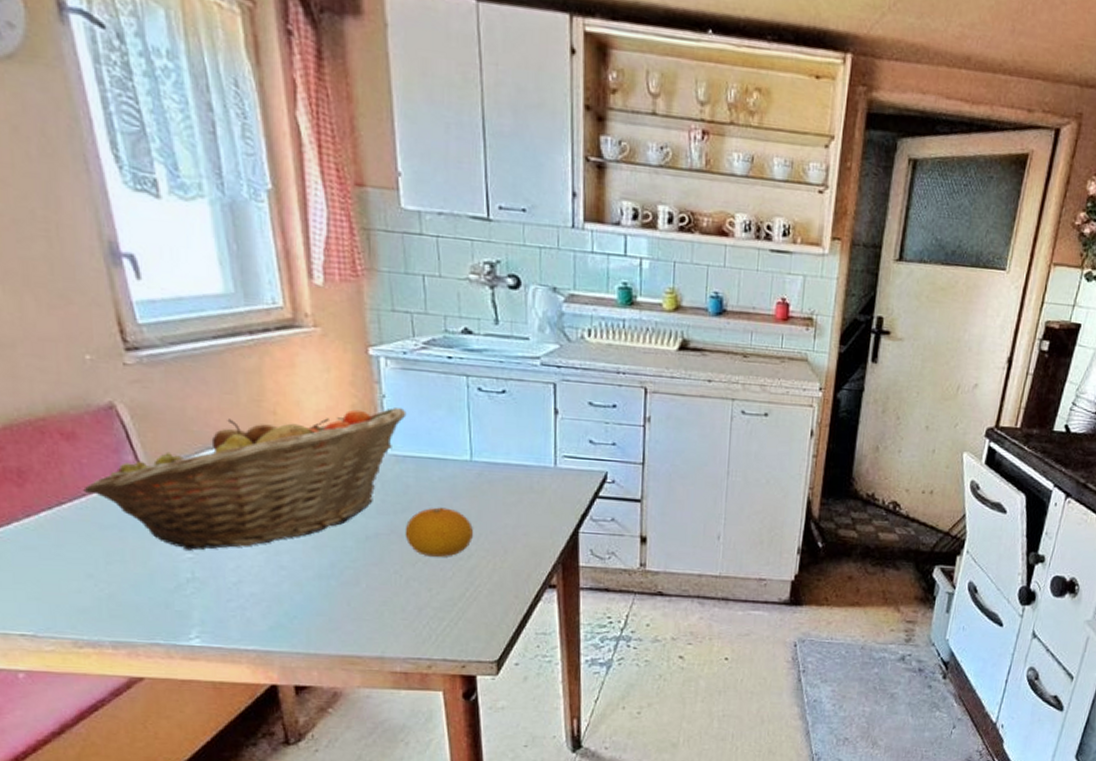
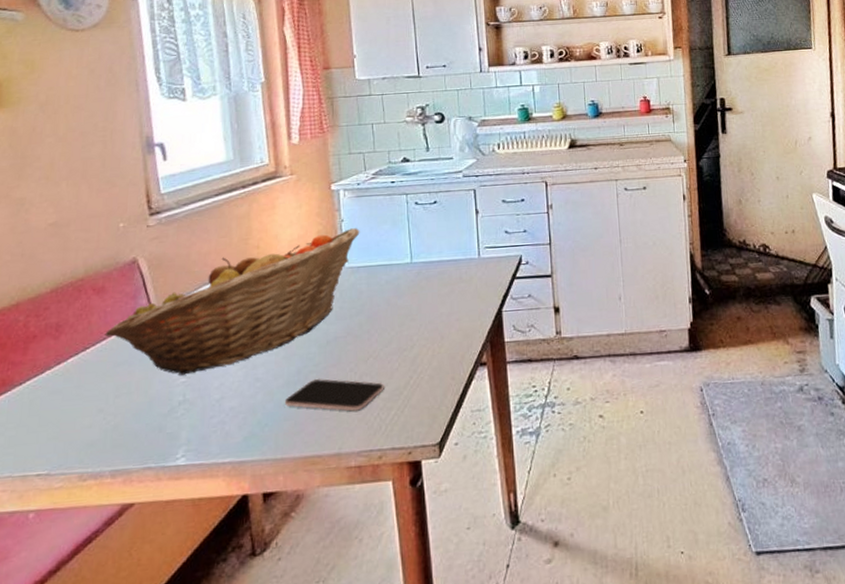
smartphone: none [316,576,435,616] -> present [284,379,384,412]
fruit: present [405,507,473,557] -> none [359,306,414,352]

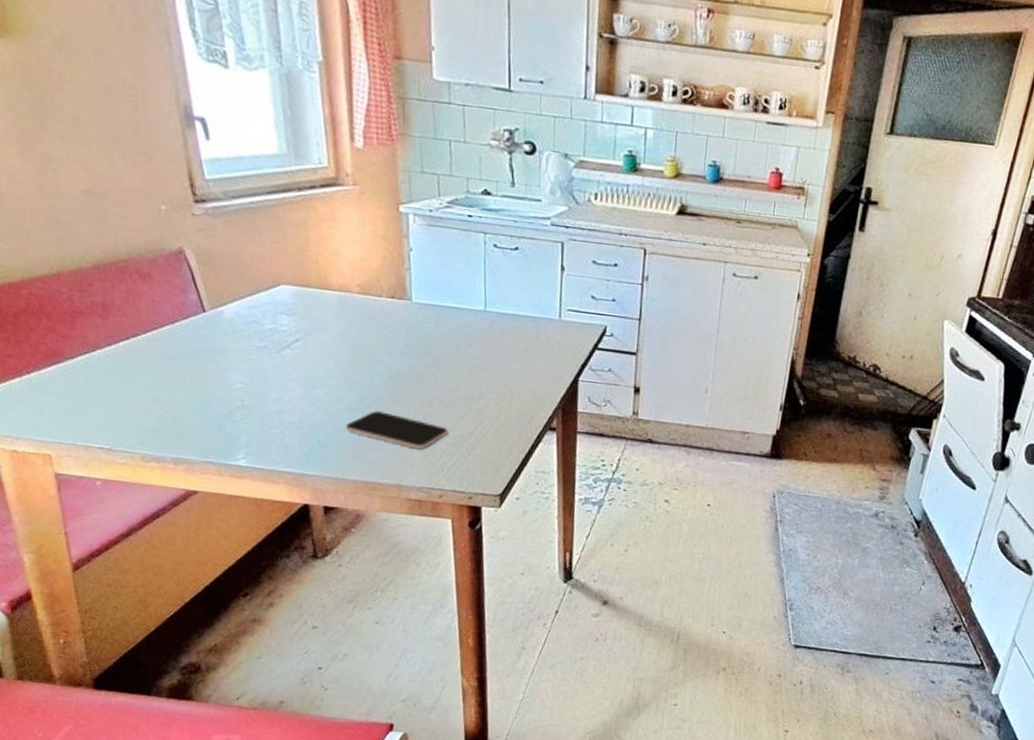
fruit basket: present [105,228,360,377] -> none [155,260,430,382]

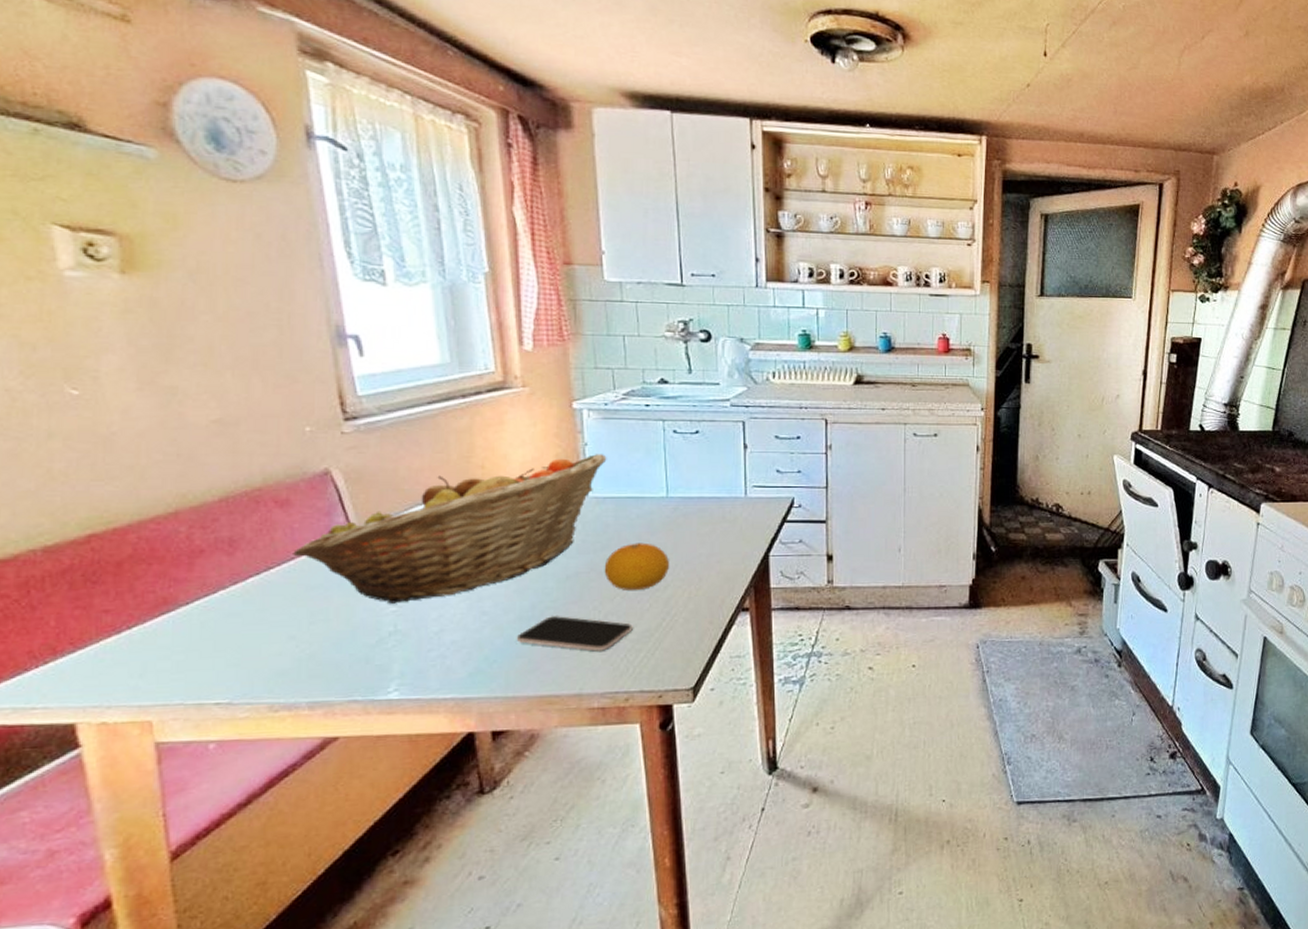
fruit basket: none [155,260,430,382] -> present [293,454,607,605]
fruit: none [424,352,484,398] -> present [604,542,669,590]

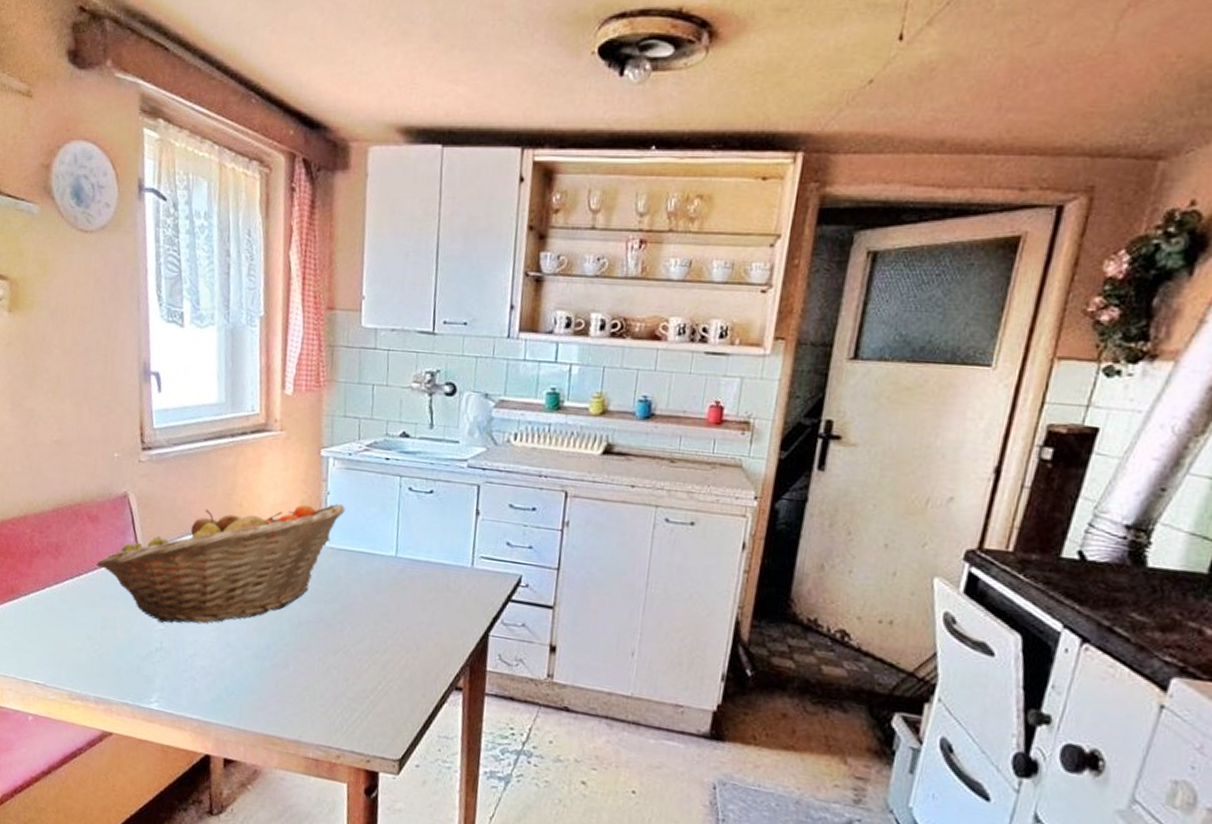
smartphone: present [516,616,633,652] -> none [251,659,351,703]
fruit: present [604,542,669,590] -> none [331,599,391,649]

